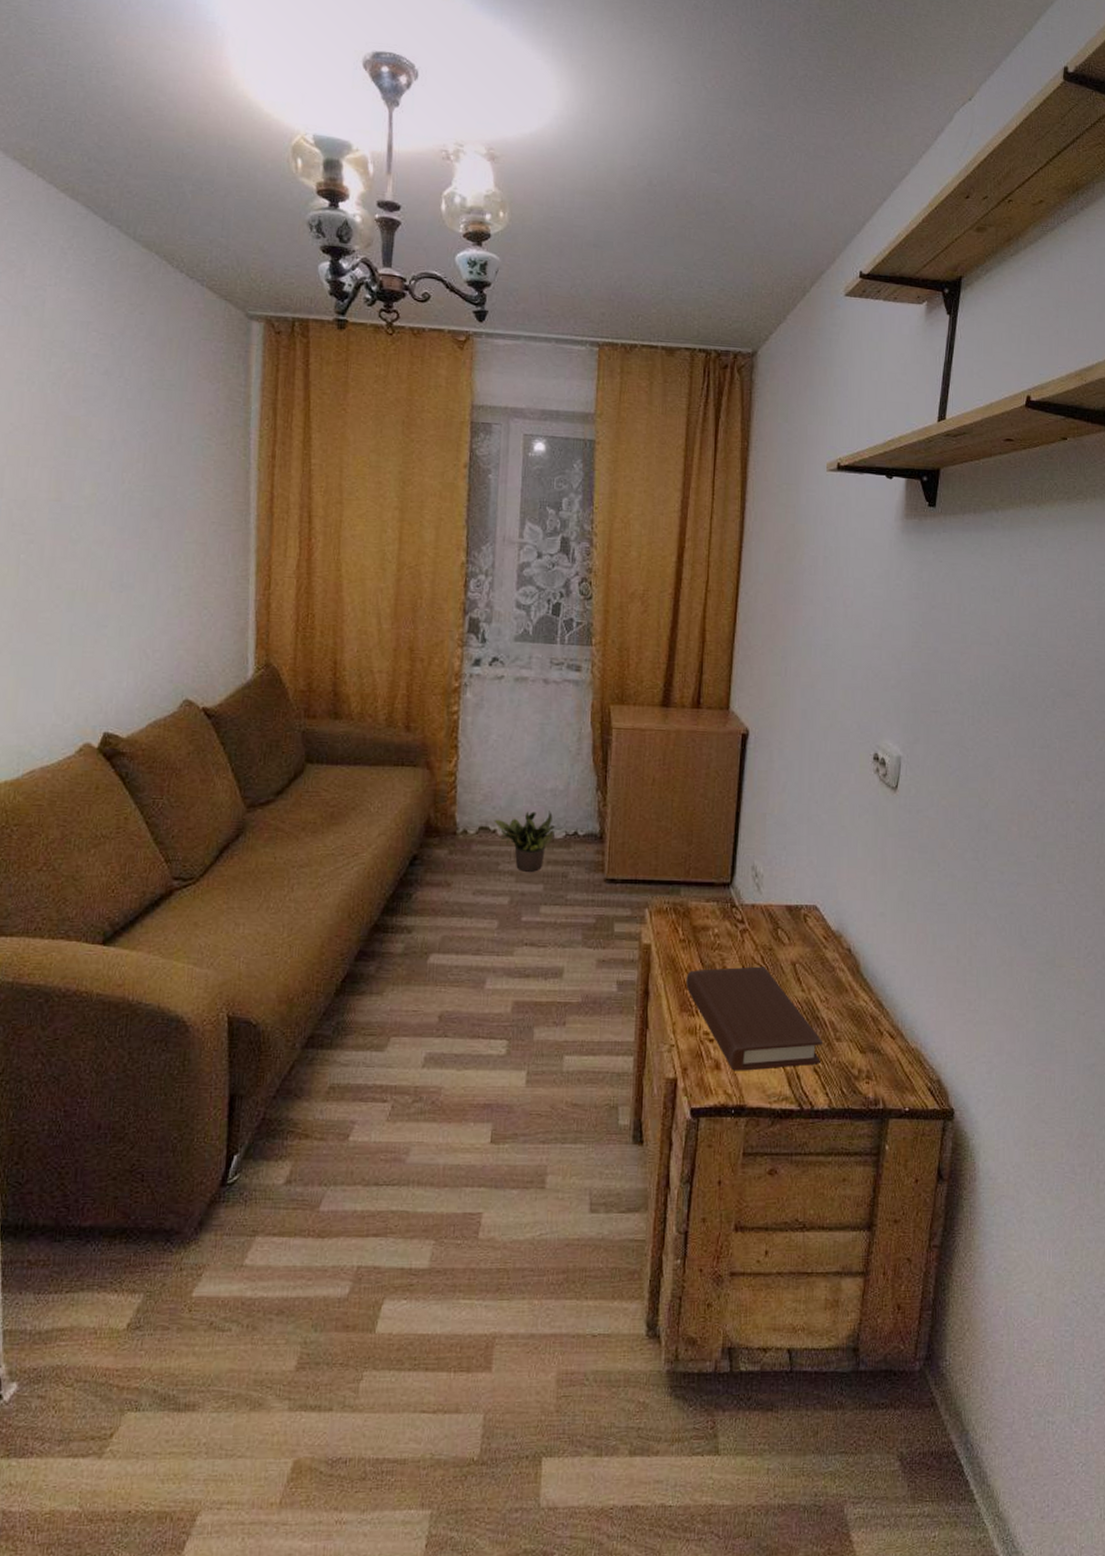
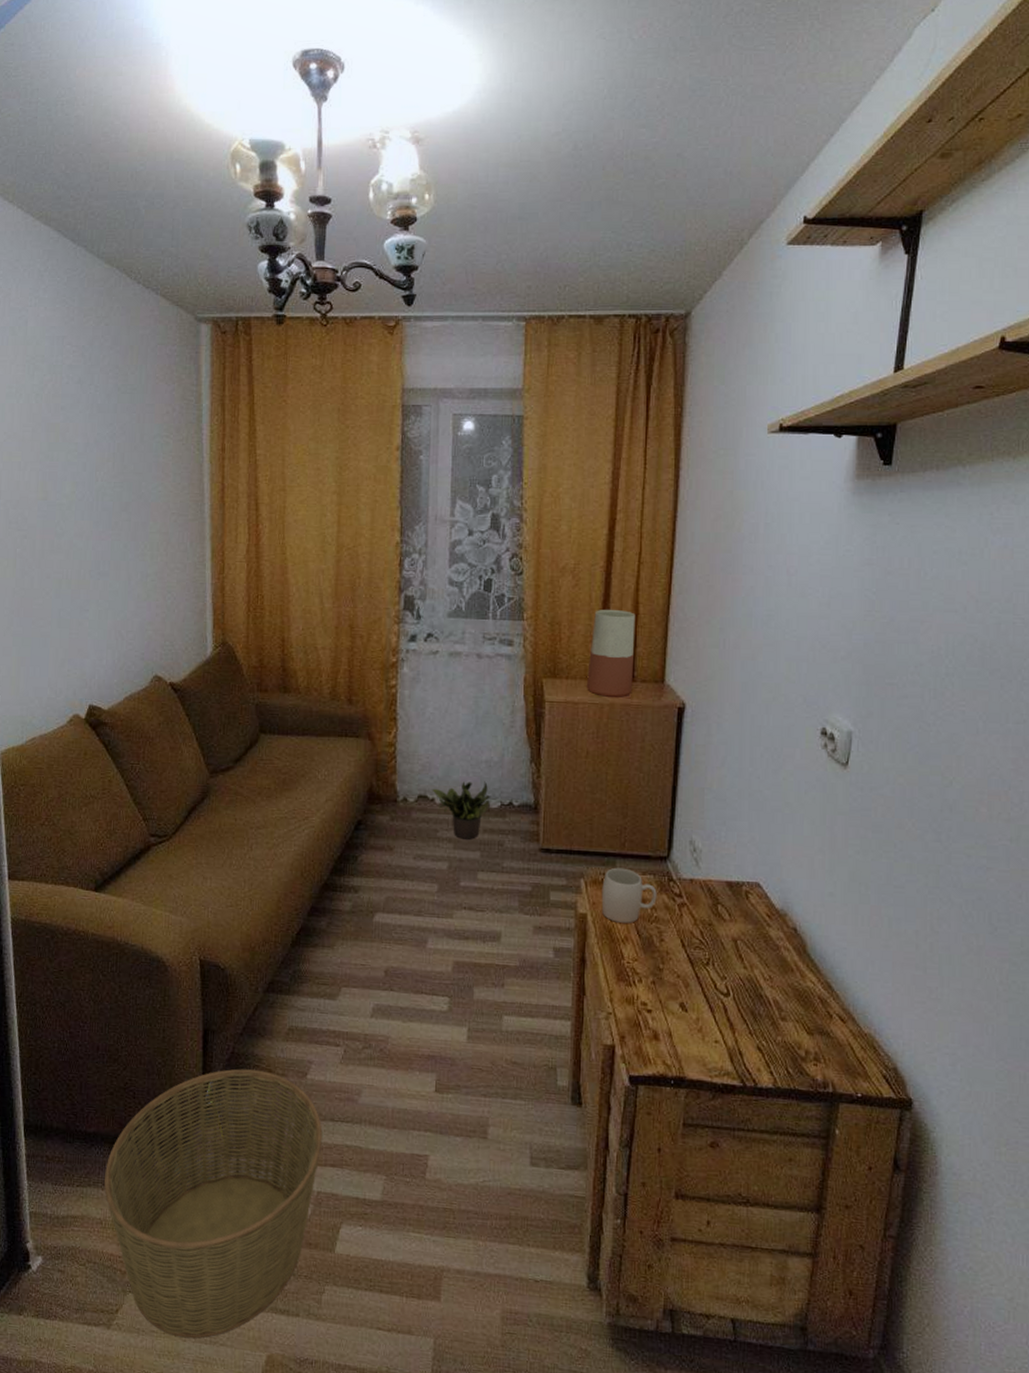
basket: none [101,1136,365,1456] -> present [104,1068,323,1338]
vase: none [654,636,702,724] -> present [587,610,636,697]
mug: none [665,895,720,952] -> present [601,867,657,923]
book: present [686,966,822,1071] -> none [623,940,766,1044]

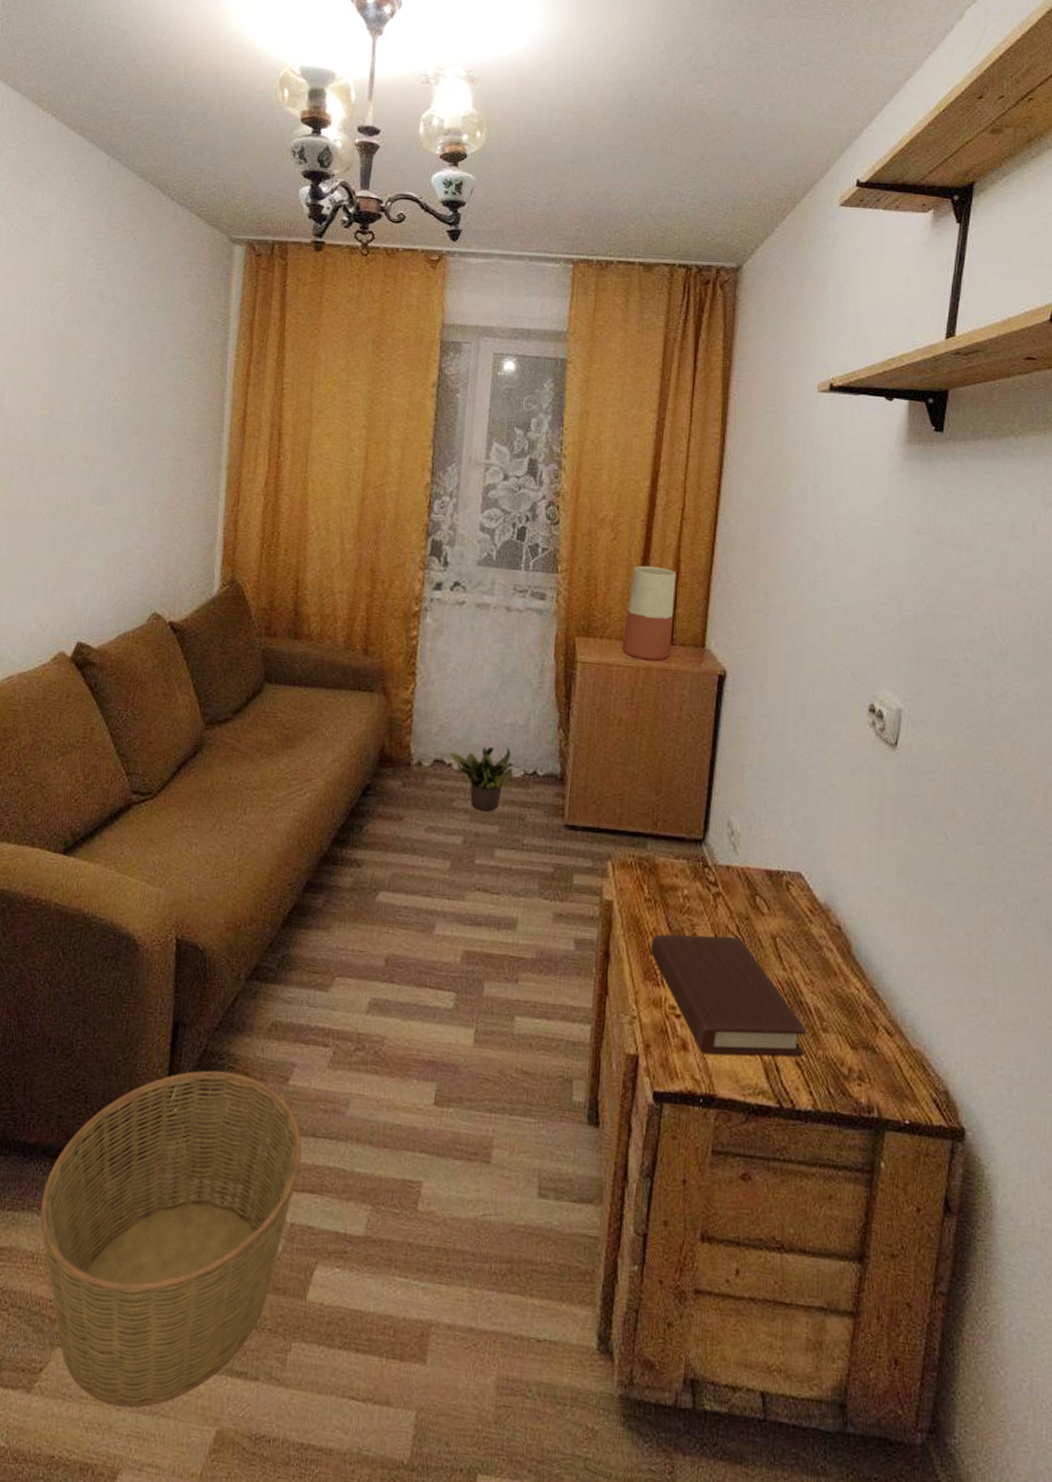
mug: present [601,867,657,923] -> none [629,849,691,914]
book: none [623,940,766,1044] -> present [651,934,806,1057]

